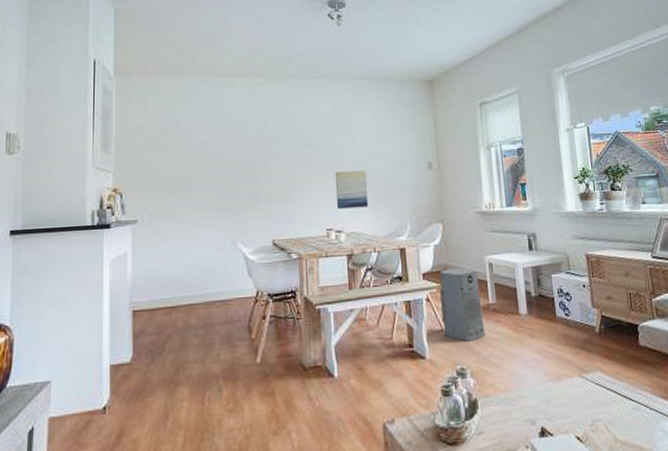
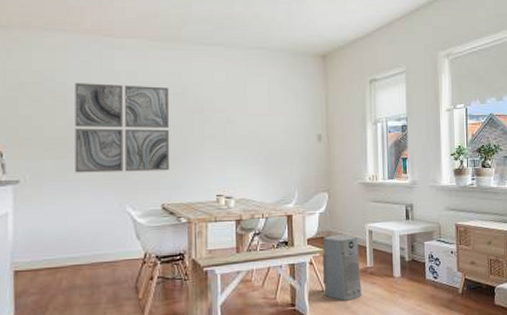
wall art: none [188,122,280,211] -> present [75,83,170,173]
wall art: present [336,170,369,209] -> none [228,139,259,176]

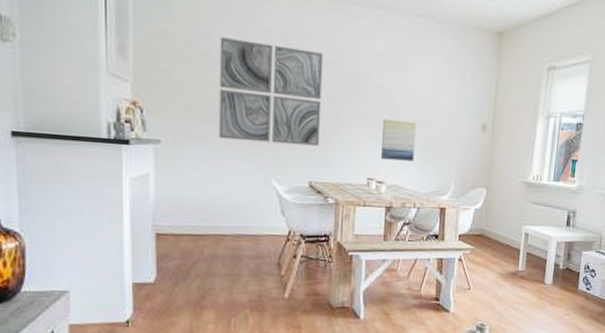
wall art: none [228,139,259,176] -> present [381,118,417,162]
air purifier: present [323,234,362,301] -> none [471,233,512,302]

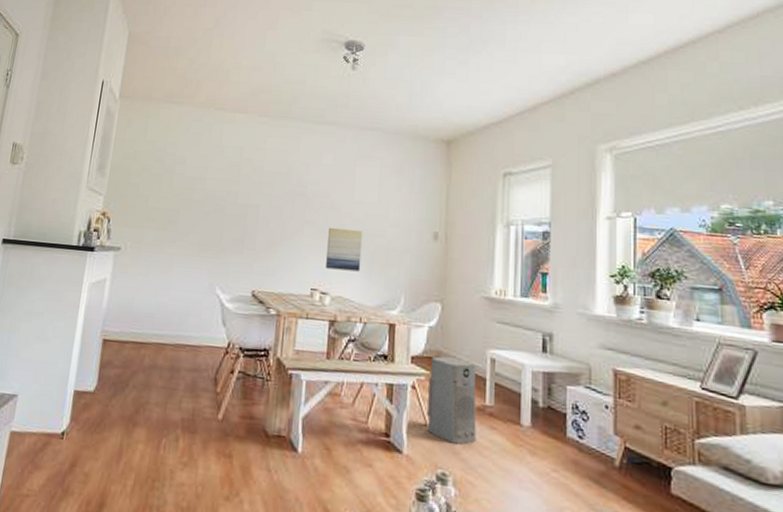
wall art: present [219,37,324,147] -> none [171,155,274,255]
air purifier: none [471,233,512,302] -> present [427,356,477,445]

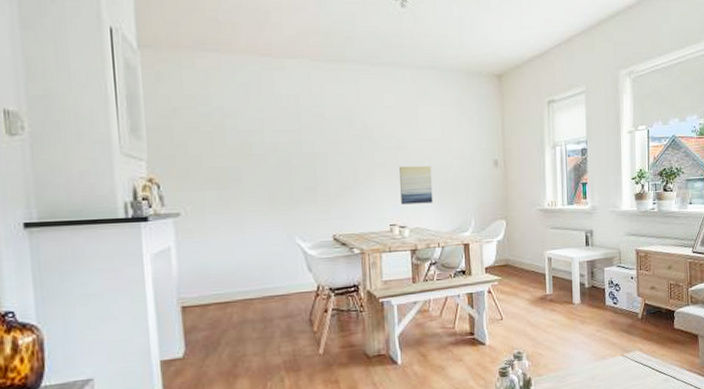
air purifier: present [427,356,477,445] -> none [501,262,541,329]

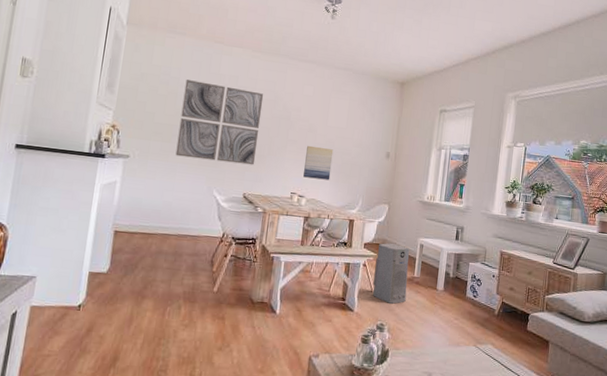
wall art: none [232,108,340,204] -> present [175,79,264,165]
air purifier: none [501,262,541,329] -> present [373,243,409,304]

